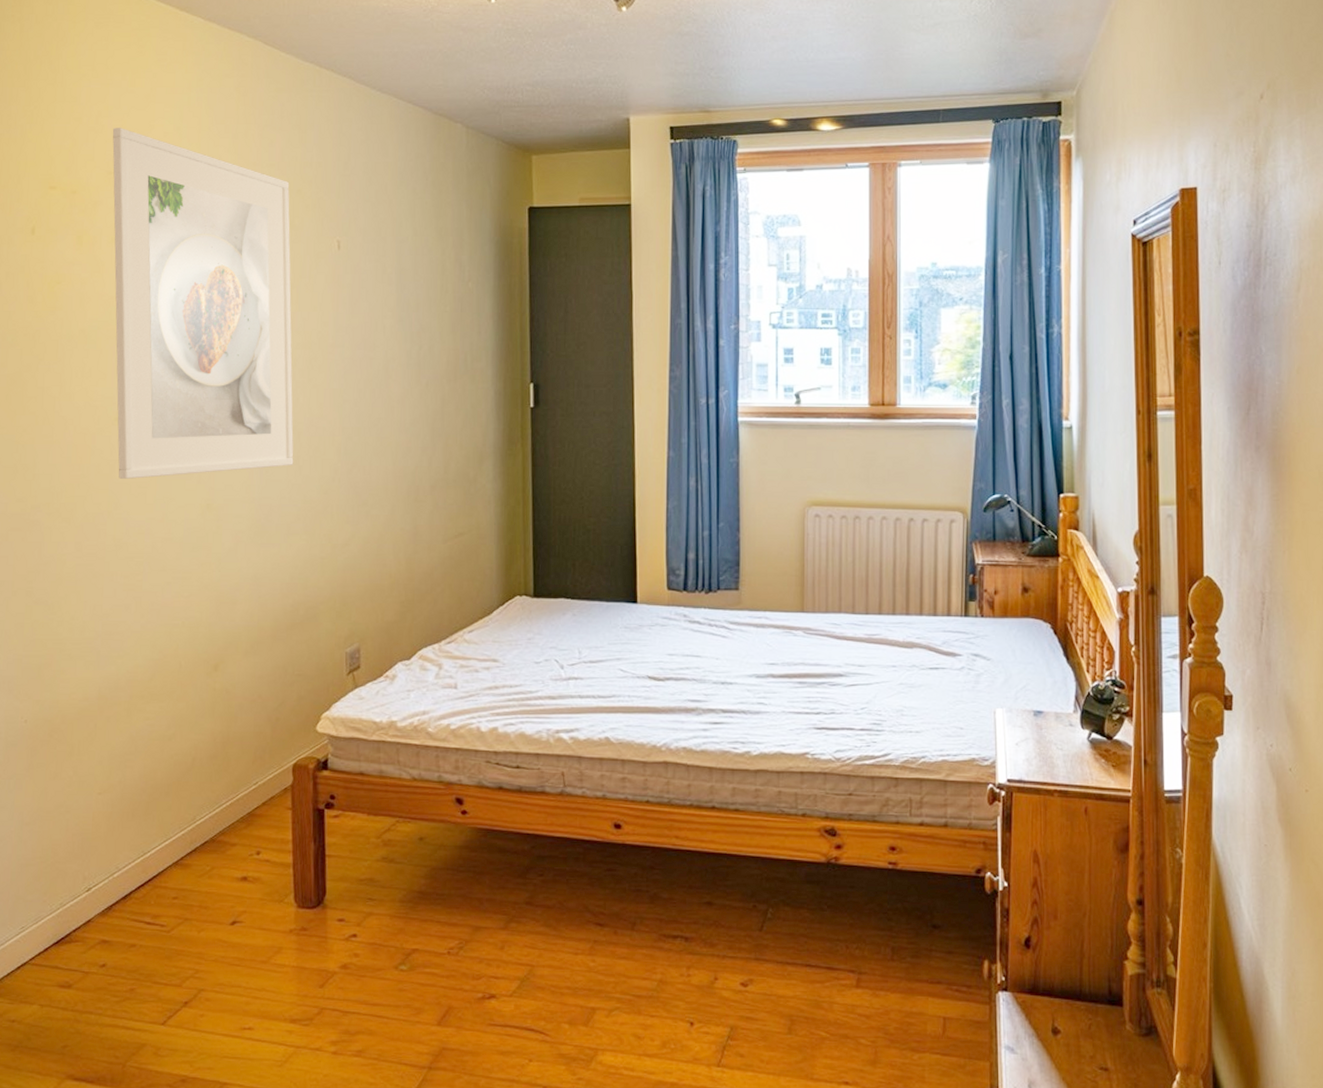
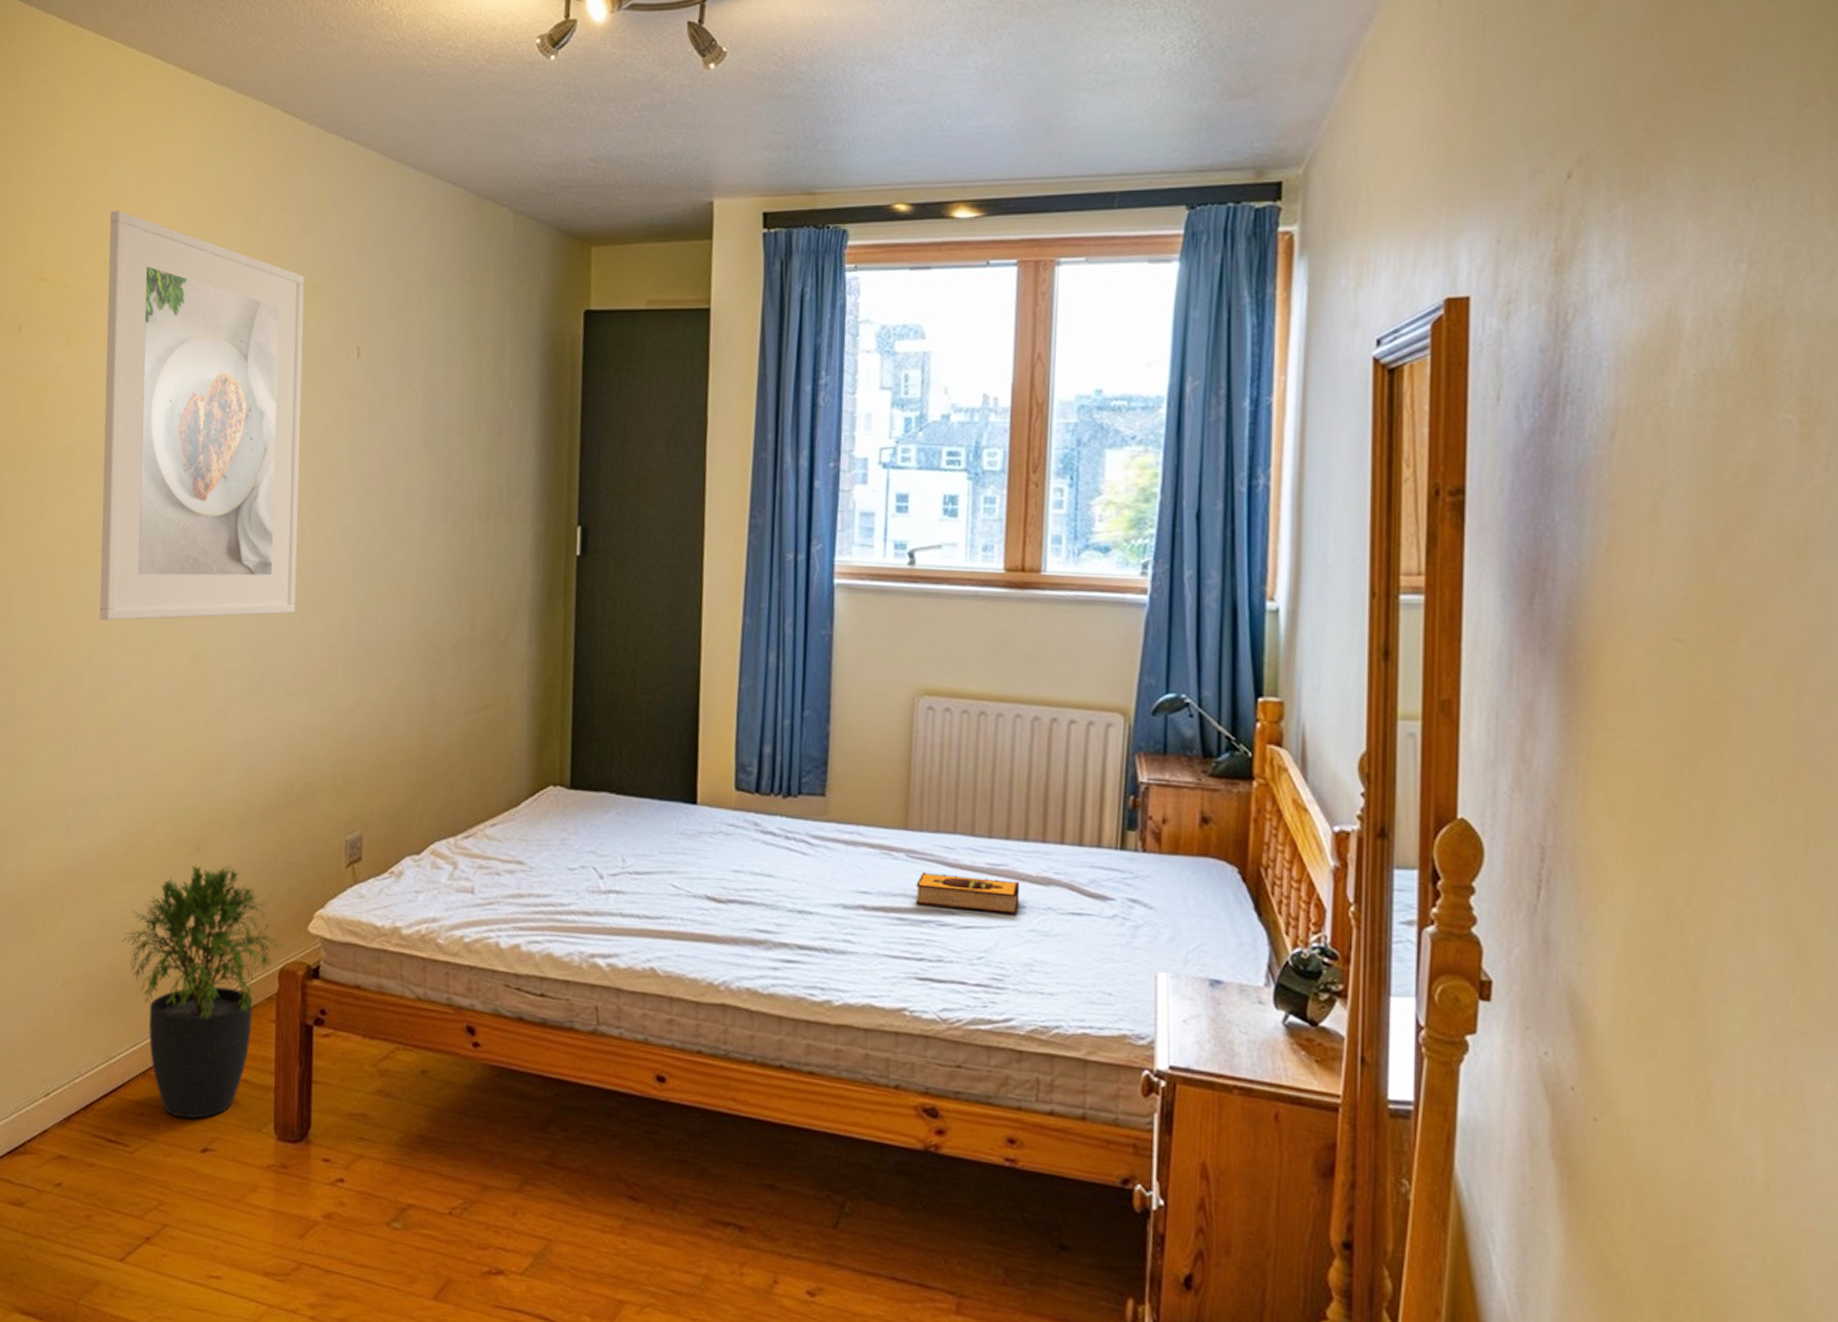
potted plant: none [151,680,298,898] -> present [121,864,287,1119]
hardback book: none [812,644,891,672] -> present [915,871,1020,914]

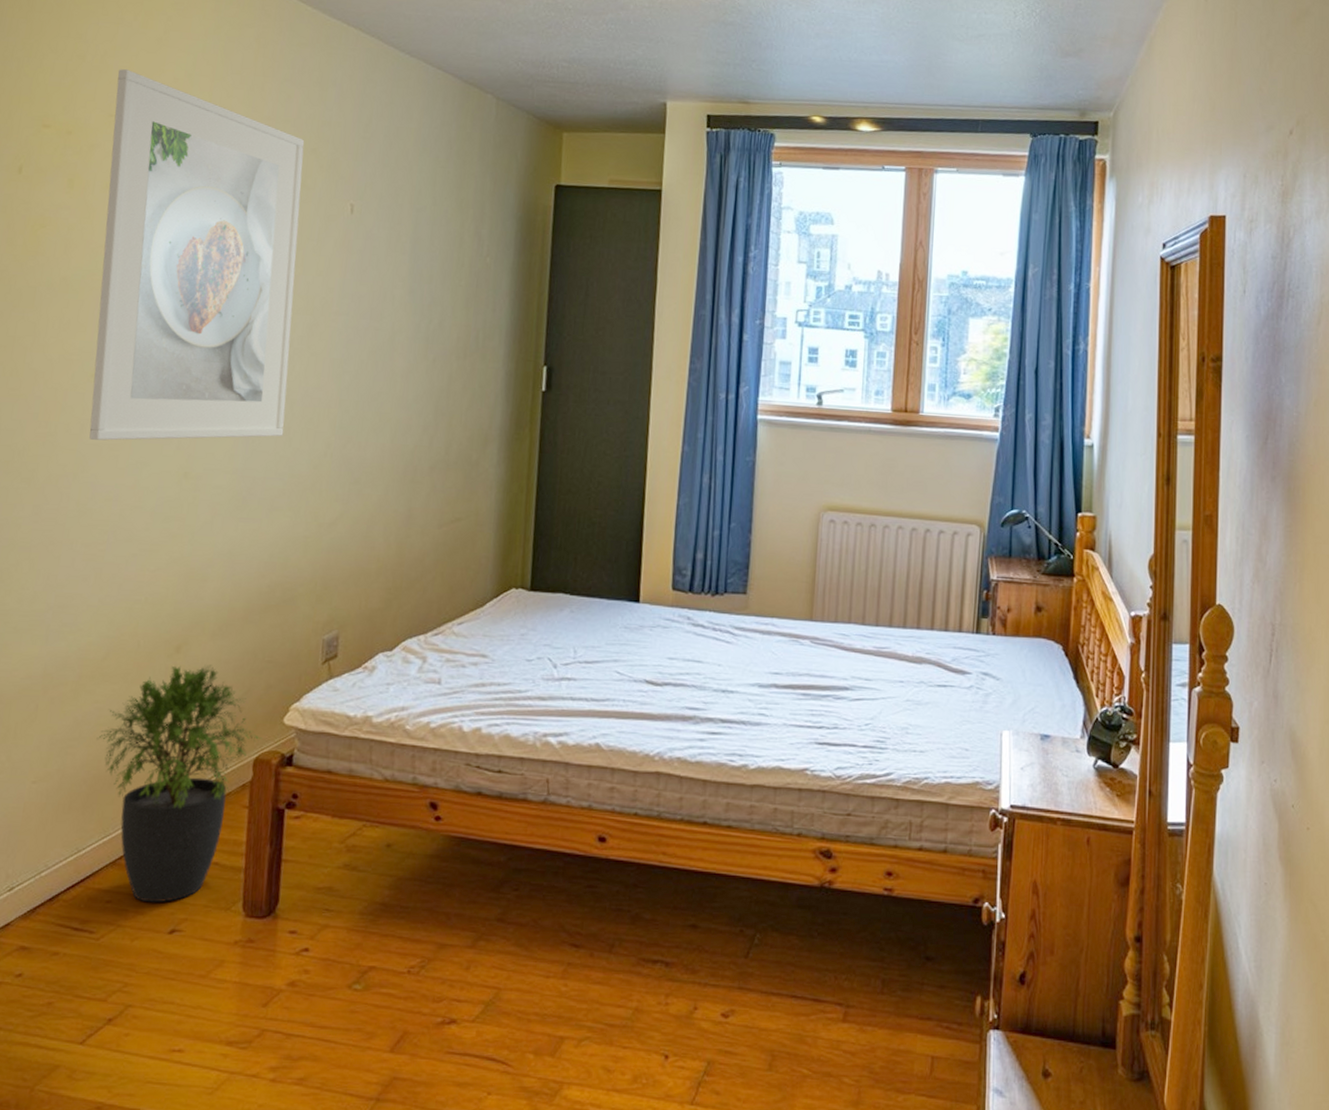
hardback book: present [915,871,1020,914] -> none [817,655,900,688]

